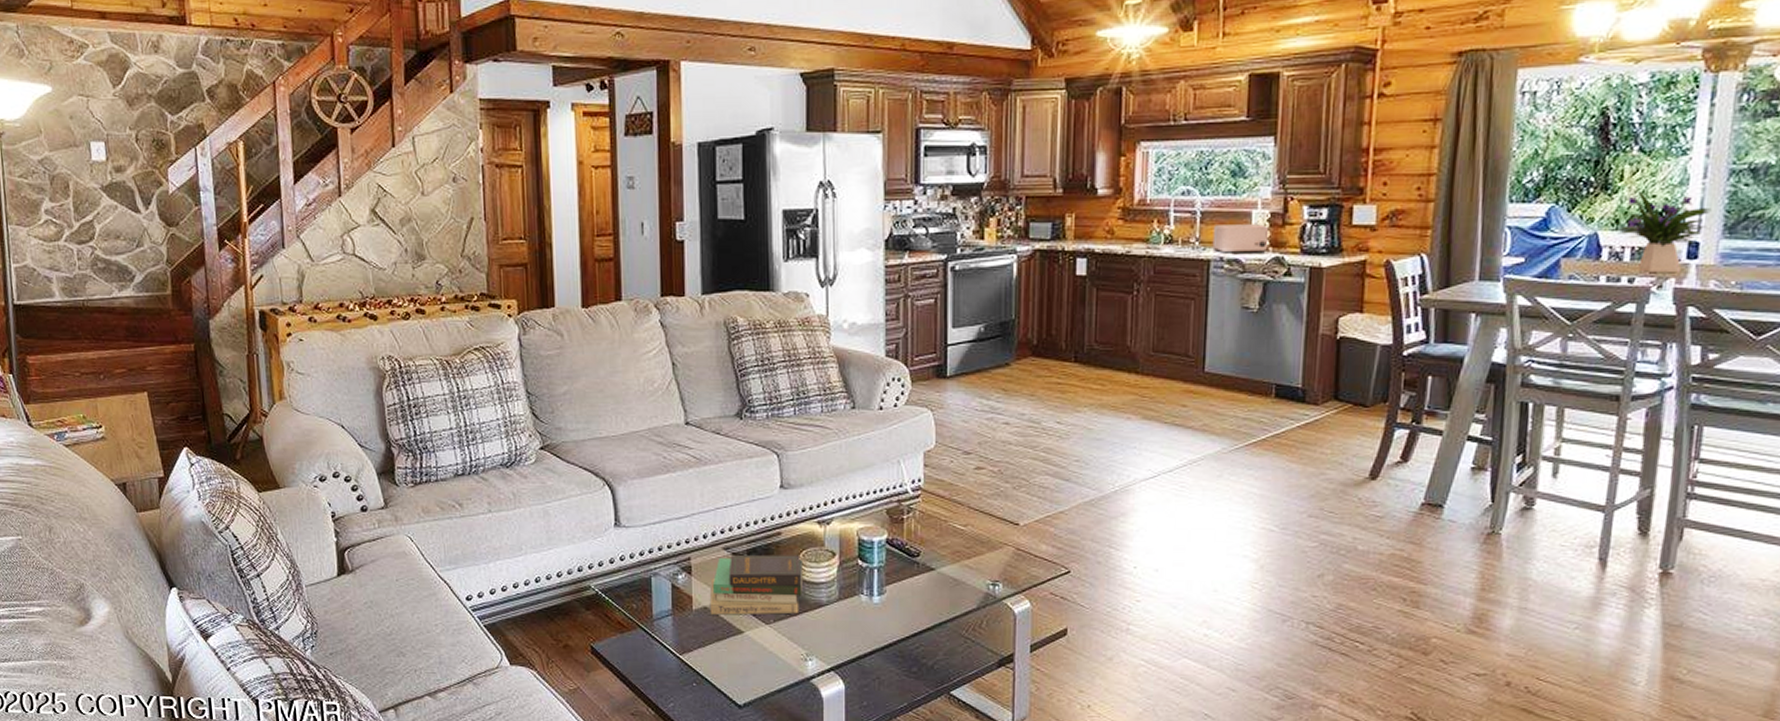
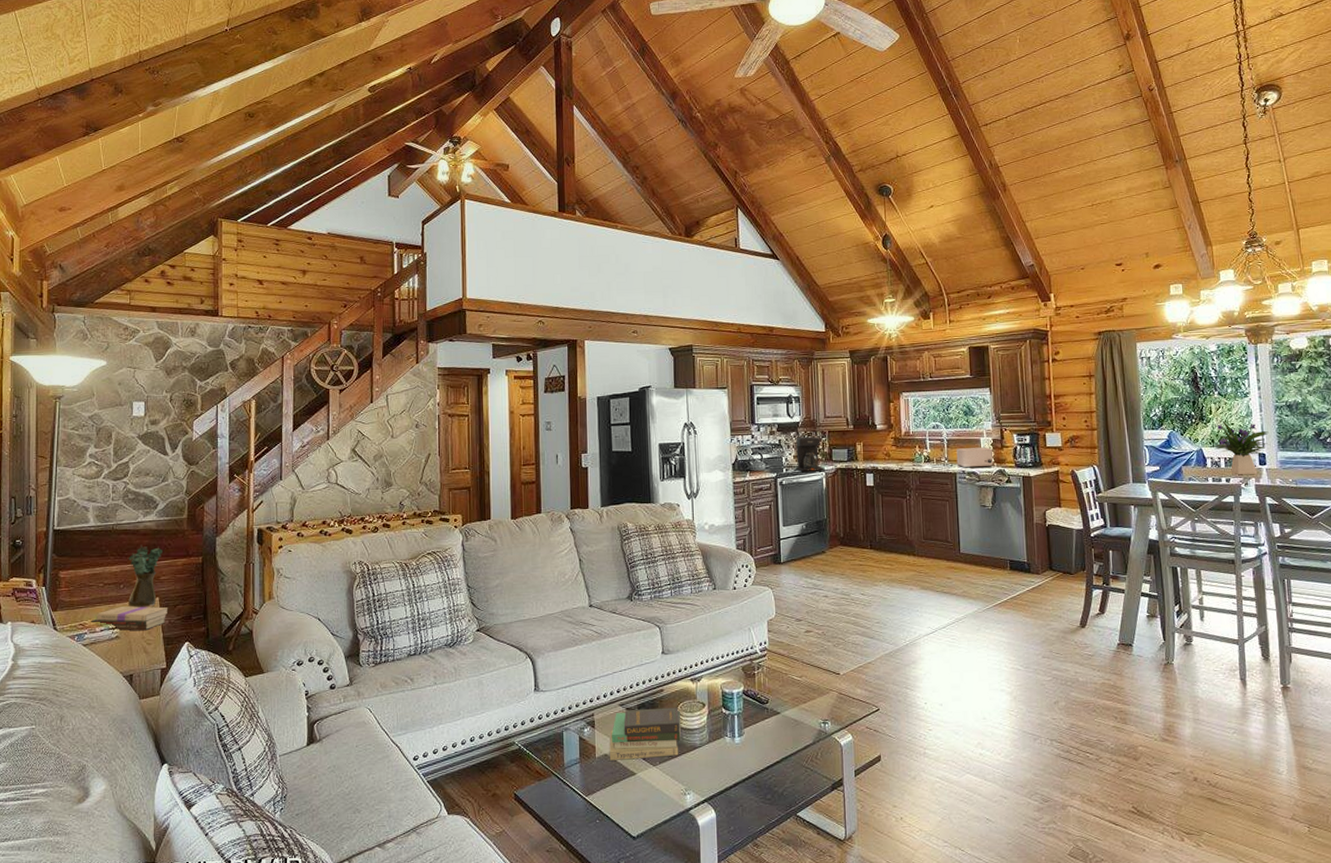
books: none [70,400,160,432] -> present [91,605,169,631]
vase: none [106,326,146,405] -> present [127,544,162,608]
coffee maker: none [975,203,1014,255] -> present [796,436,823,473]

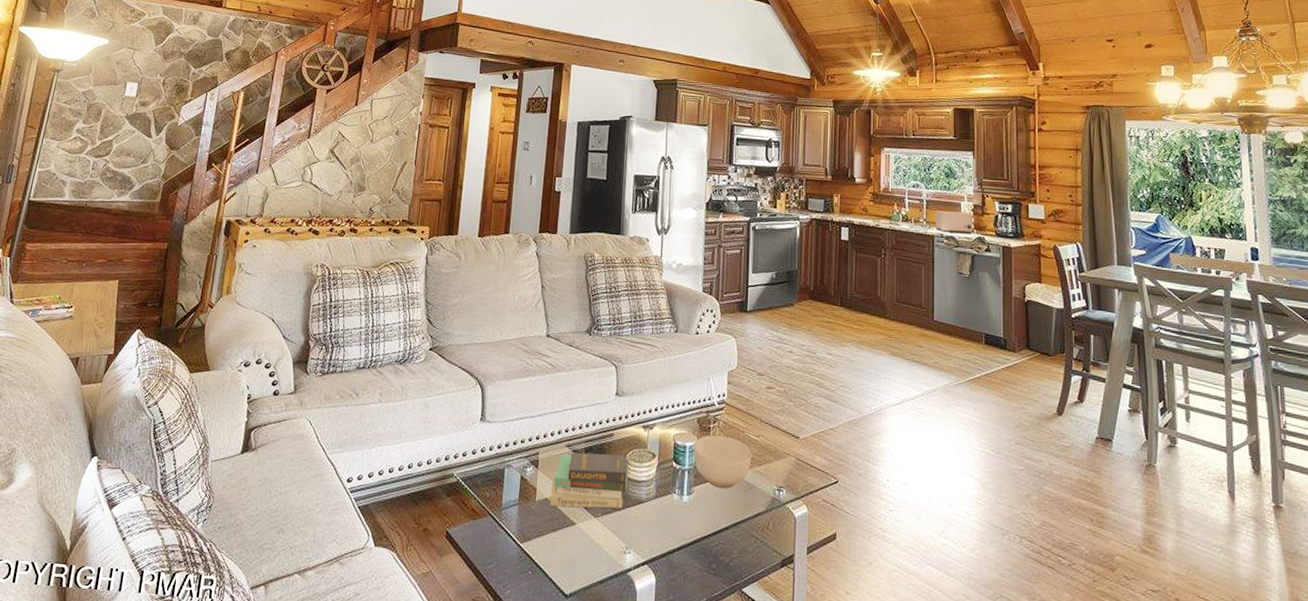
books: present [91,605,169,631] -> none [48,285,126,313]
vase: present [127,544,162,608] -> none [87,224,130,290]
bowl: none [739,679,797,727] -> present [692,434,752,488]
coffee maker: present [796,436,823,473] -> none [770,182,798,220]
flower arrangement: present [1209,421,1269,475] -> none [1199,210,1262,270]

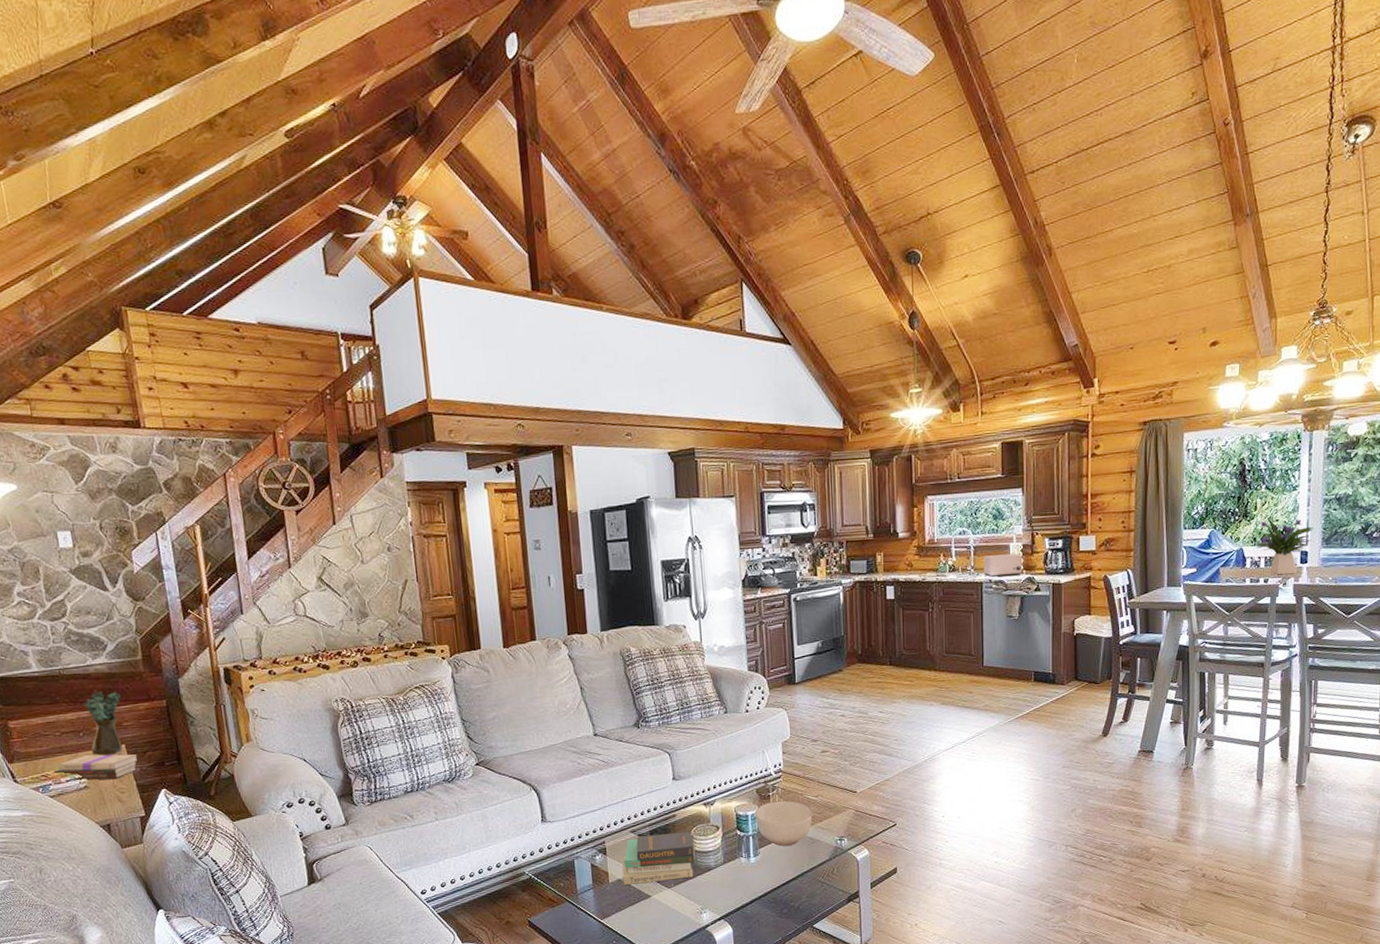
books: none [48,285,126,313] -> present [53,754,138,780]
vase: none [87,224,130,290] -> present [83,689,123,757]
flower arrangement: none [1199,210,1262,270] -> present [1251,517,1314,575]

